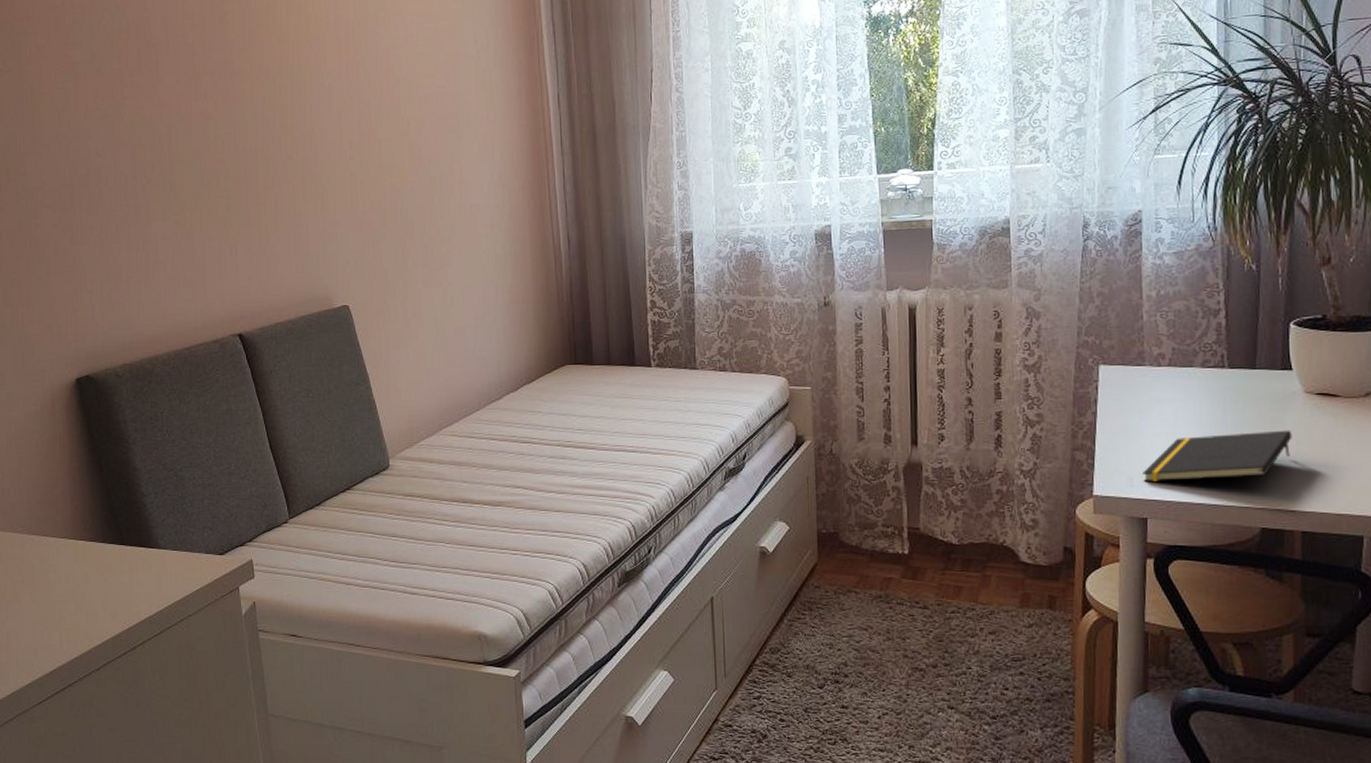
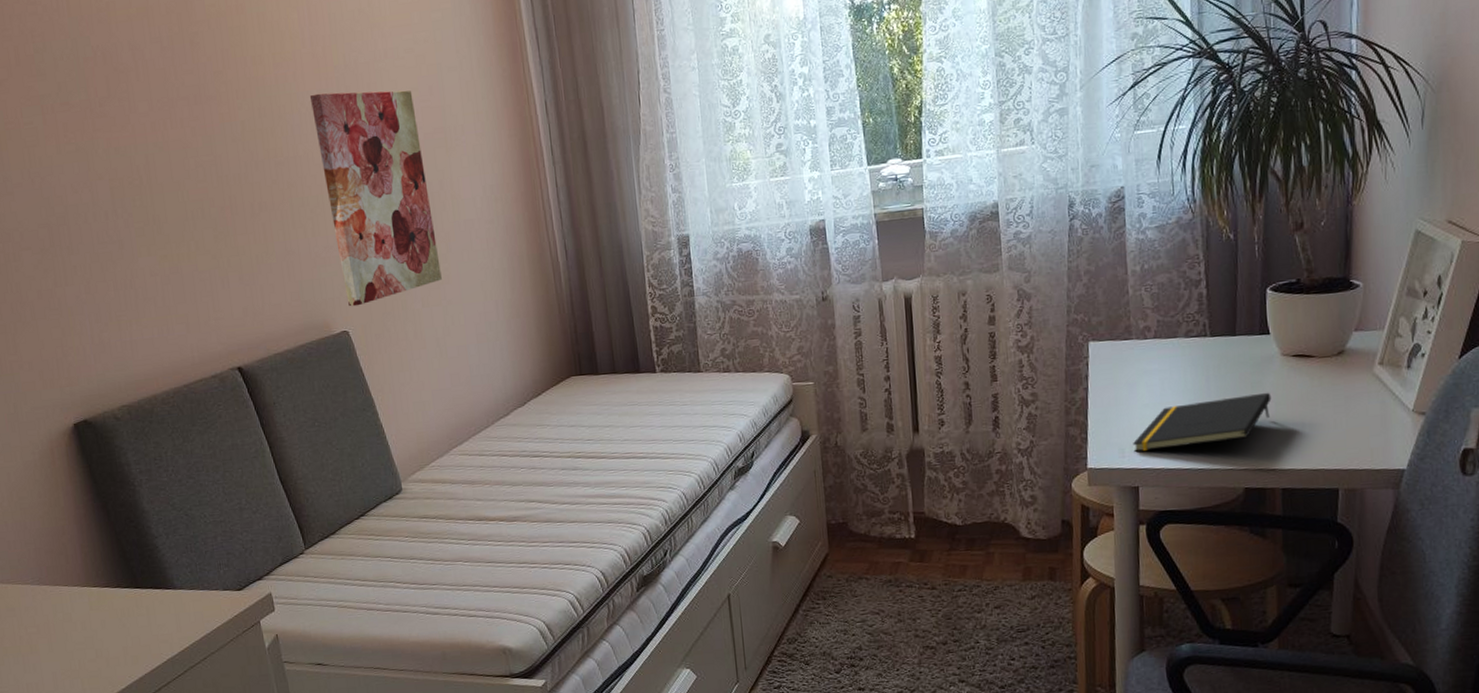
wall art: none [329,74,444,282] -> present [309,90,442,307]

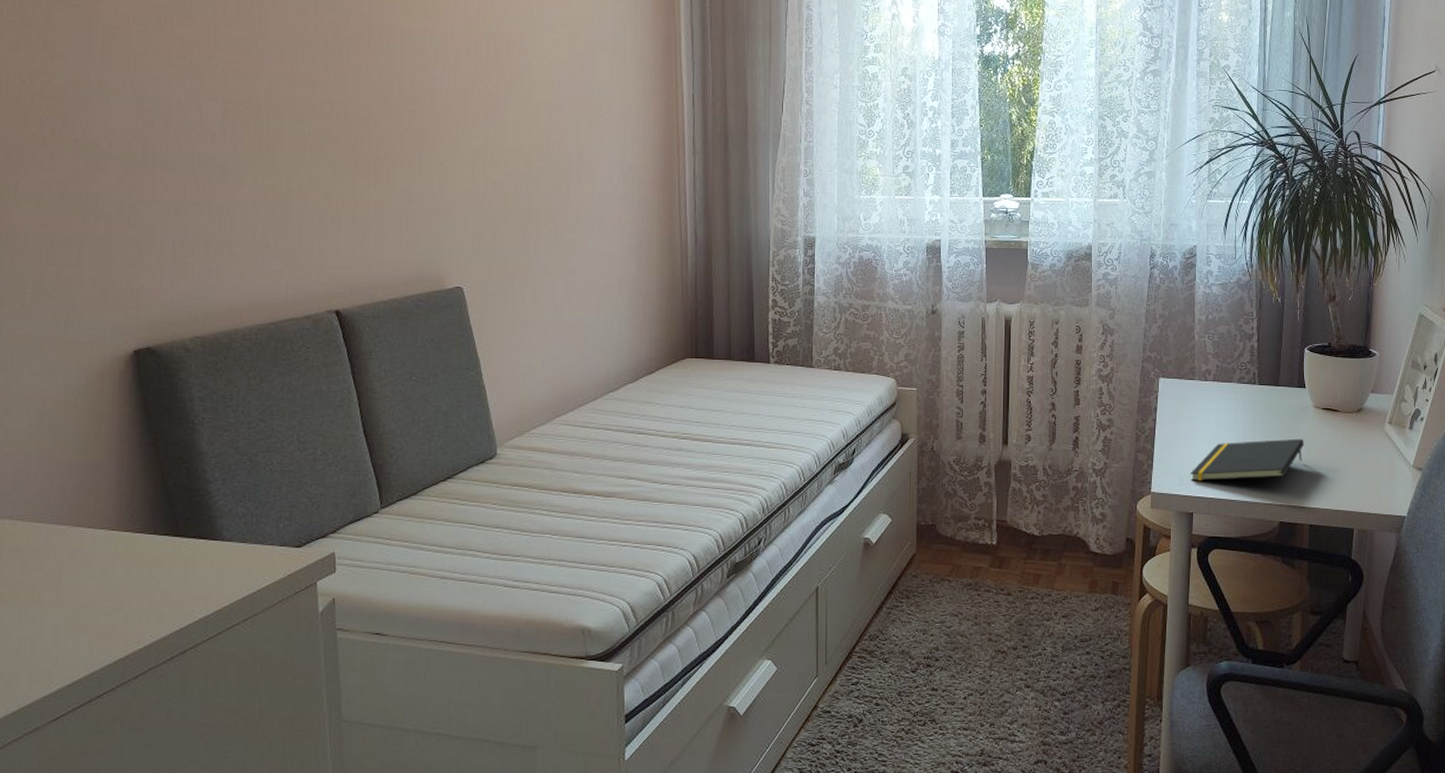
wall art: present [309,90,442,307] -> none [456,51,568,264]

